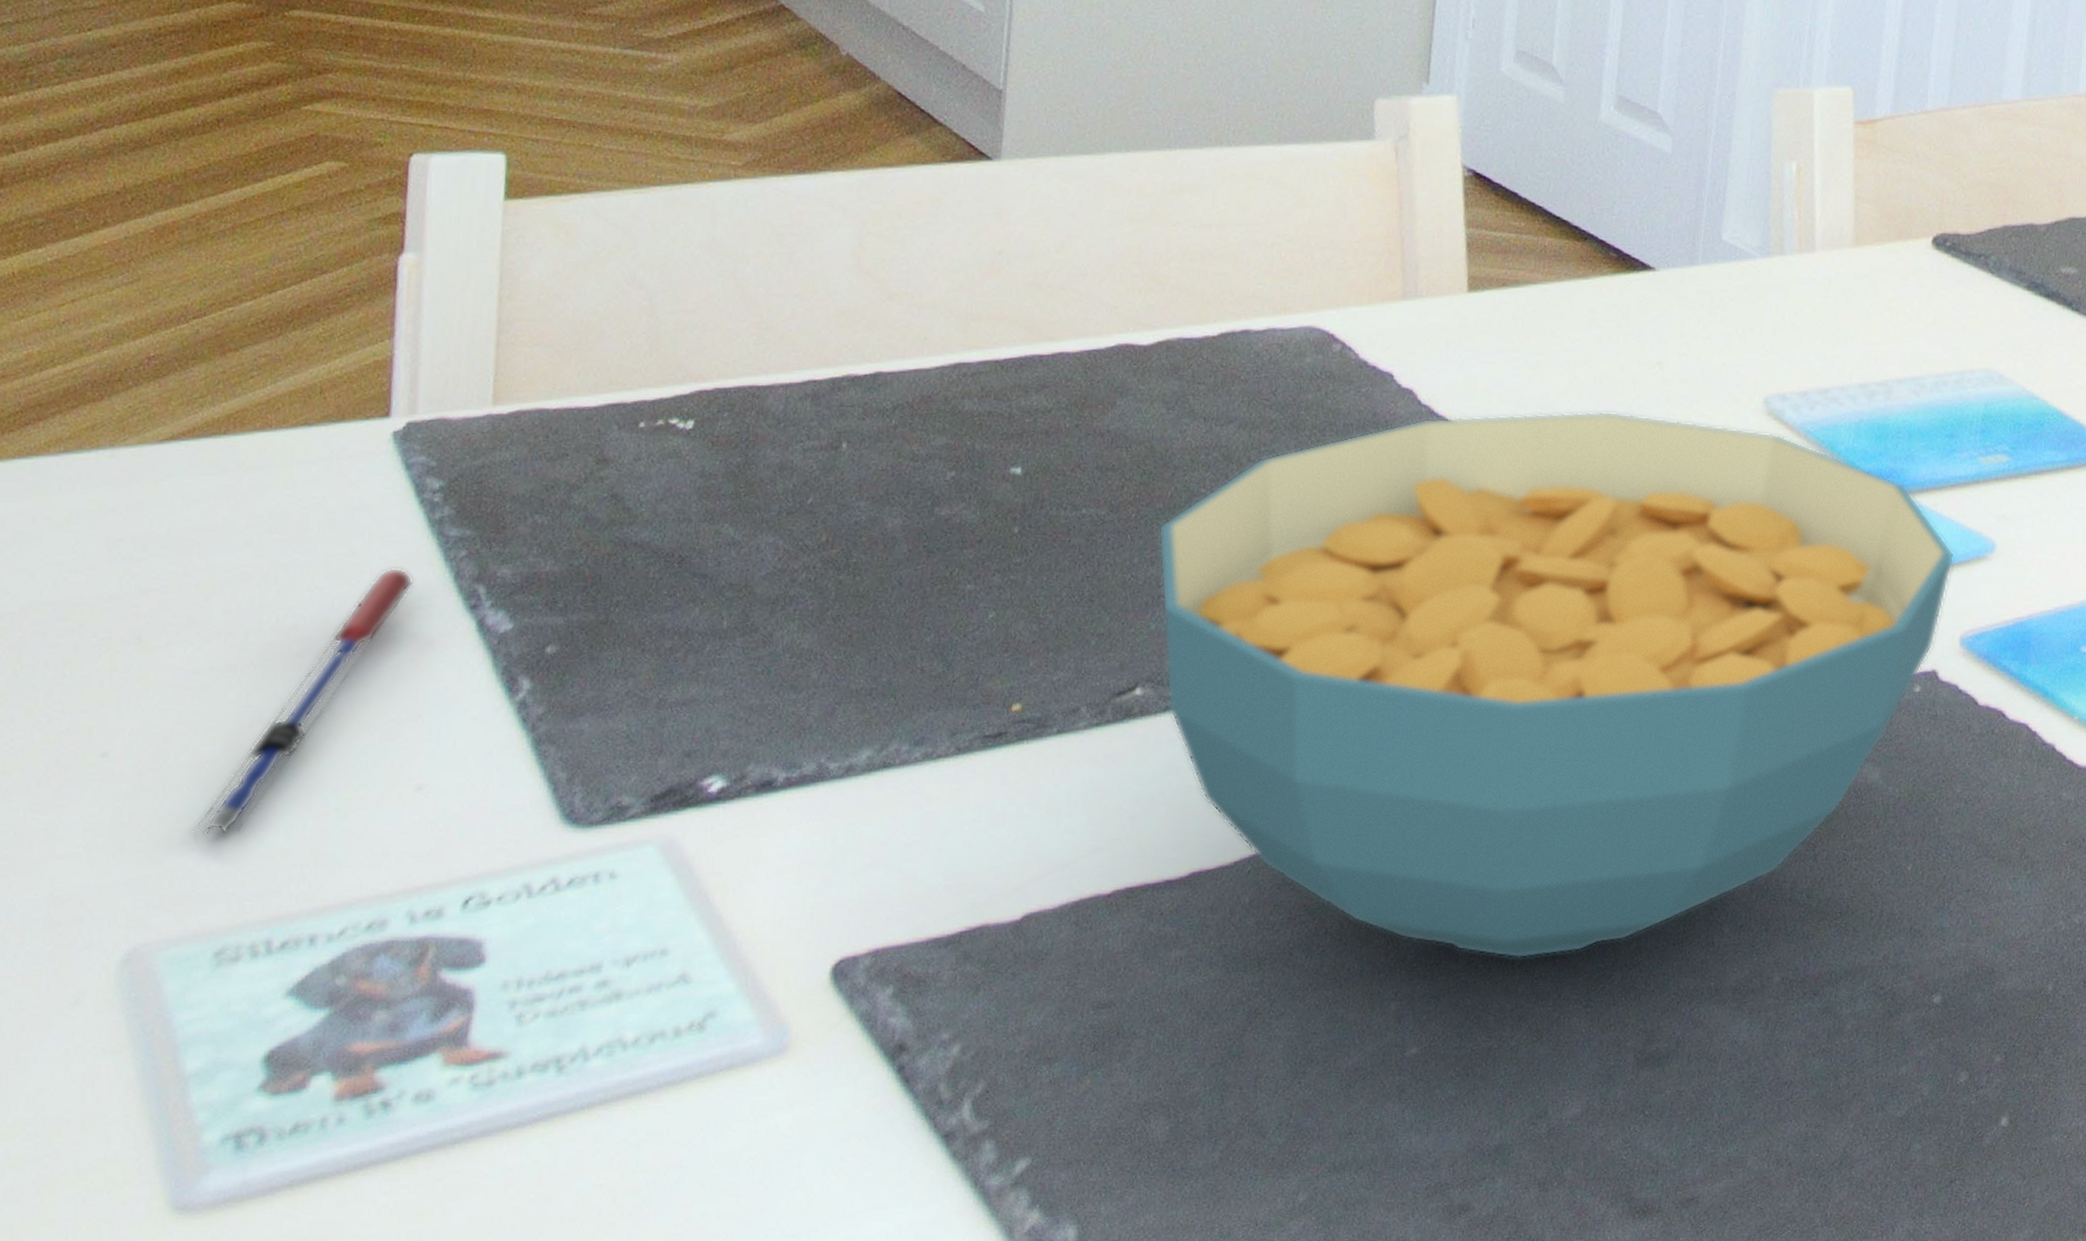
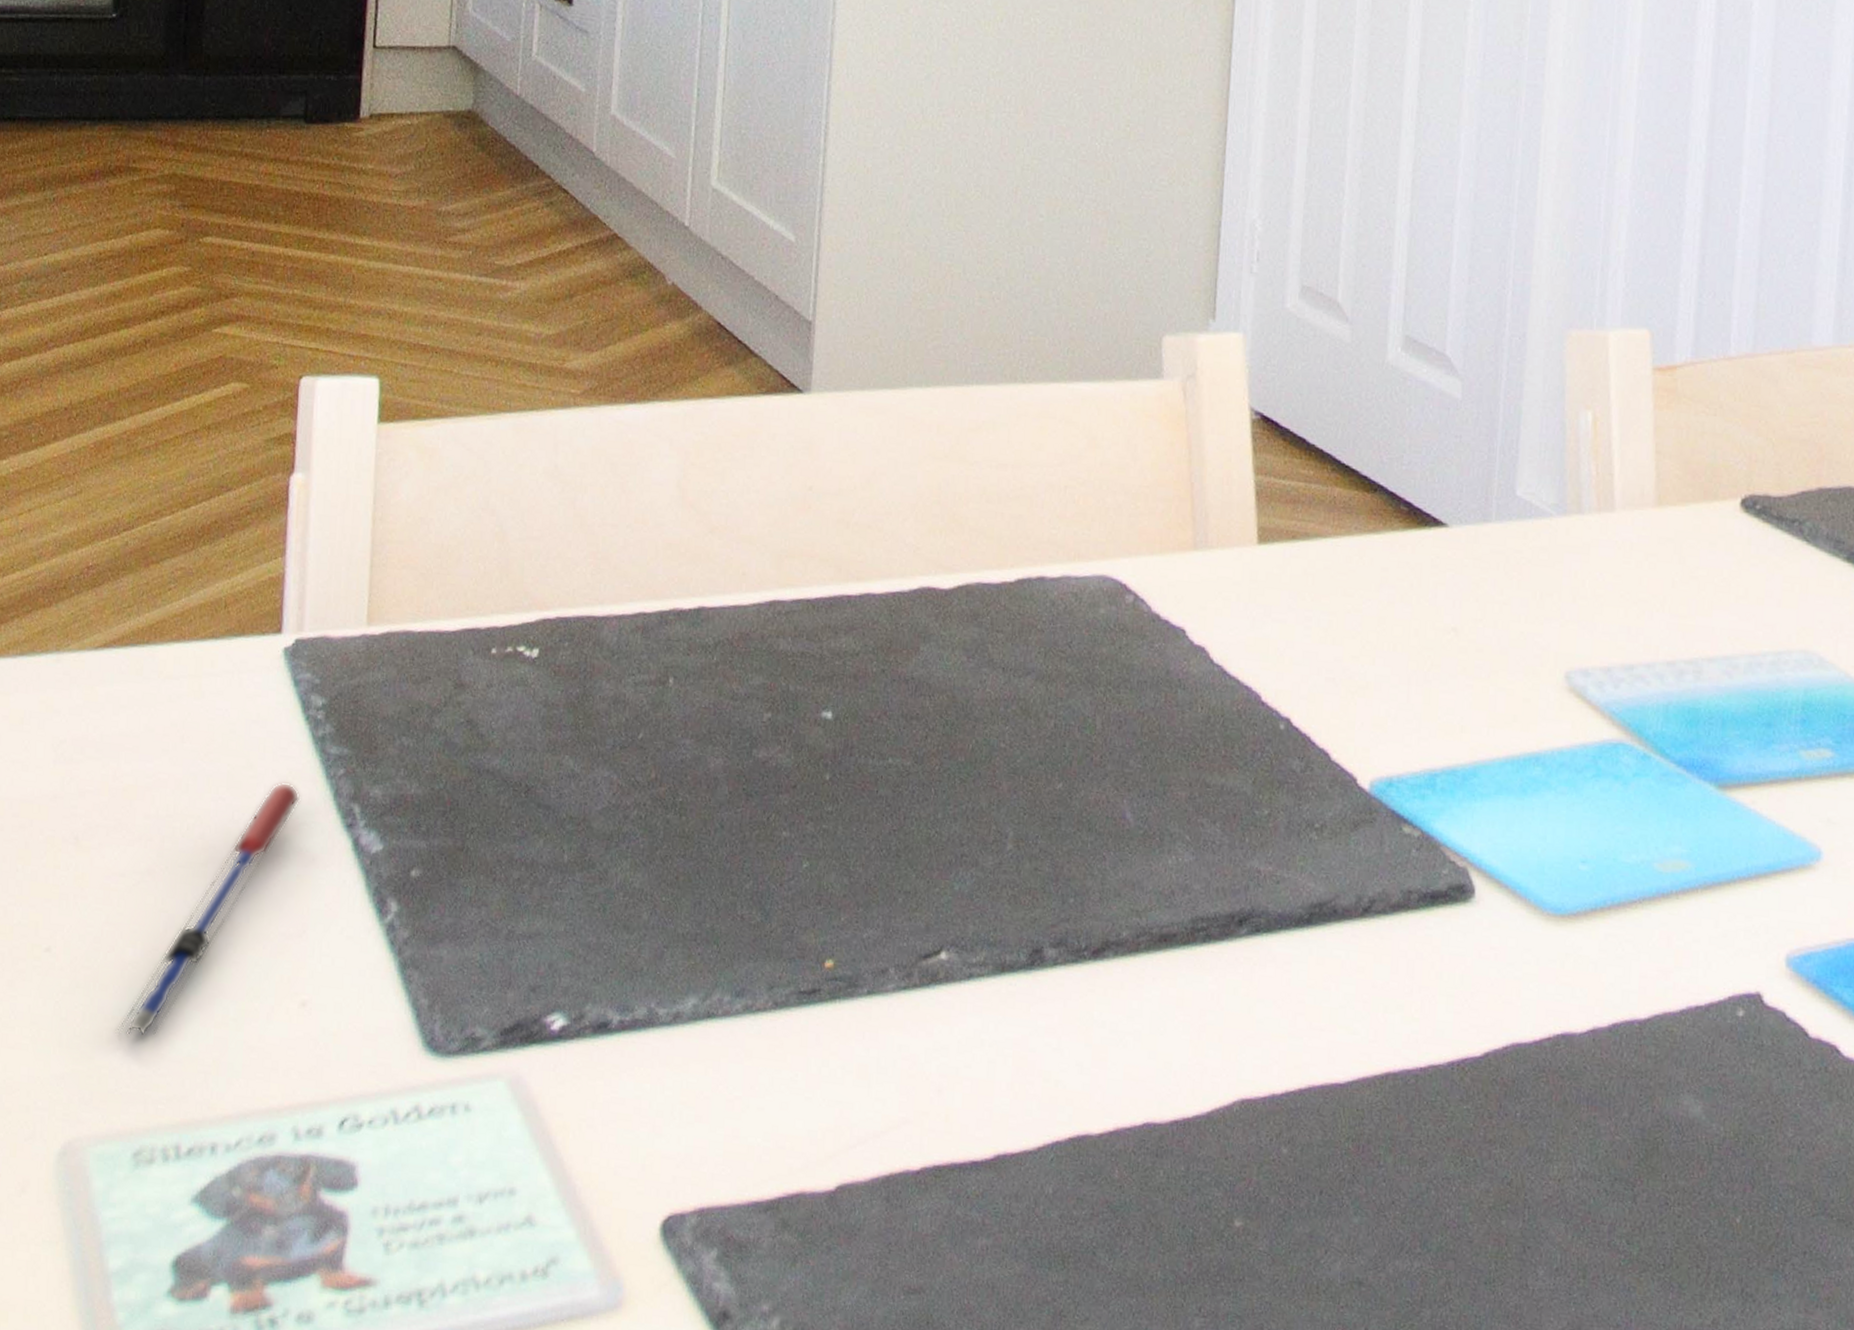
cereal bowl: present [1158,411,1955,959] -> none [960,678,1777,1284]

